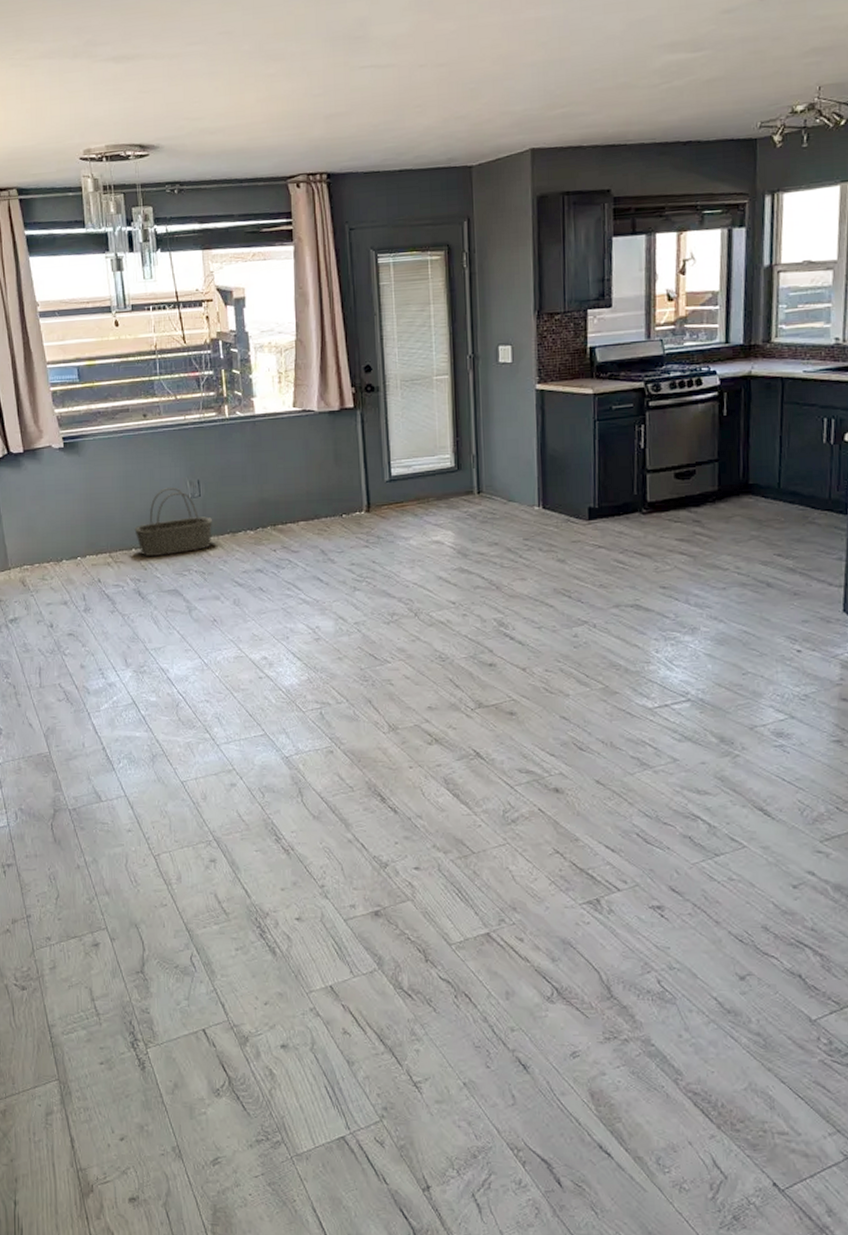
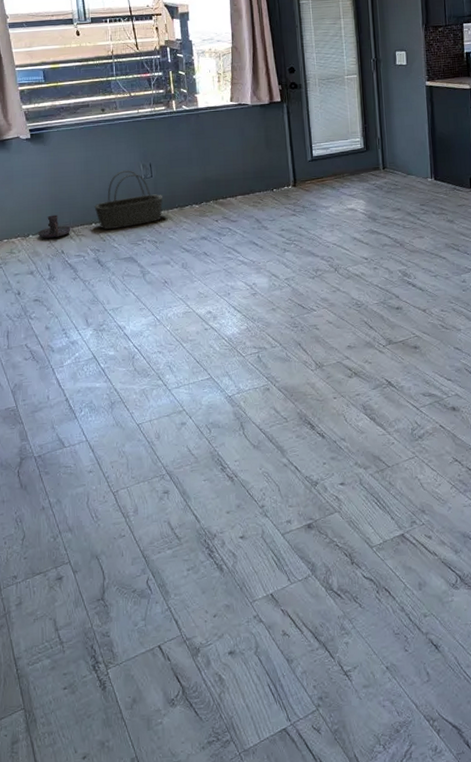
candle holder: none [71,537,109,564] -> present [37,214,71,238]

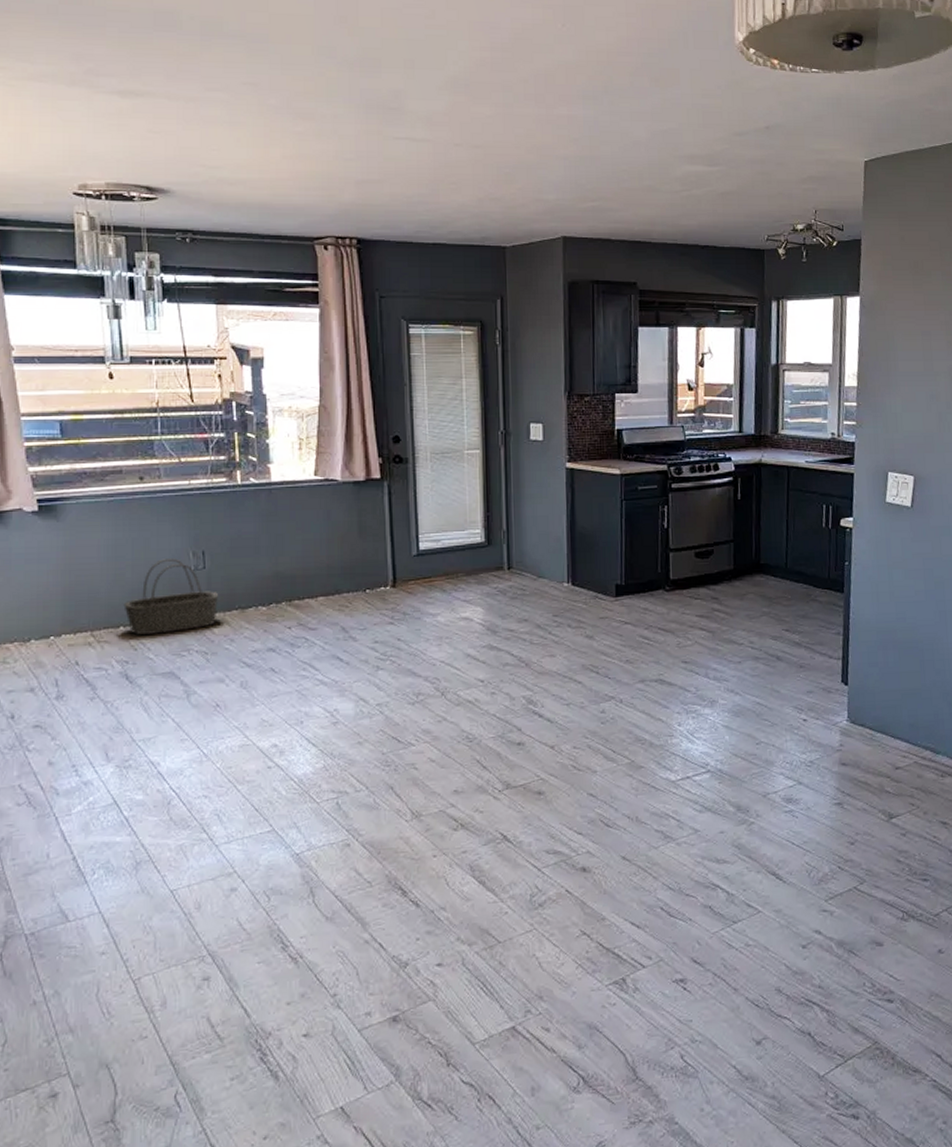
candle holder: present [37,214,71,238] -> none [42,613,90,644]

